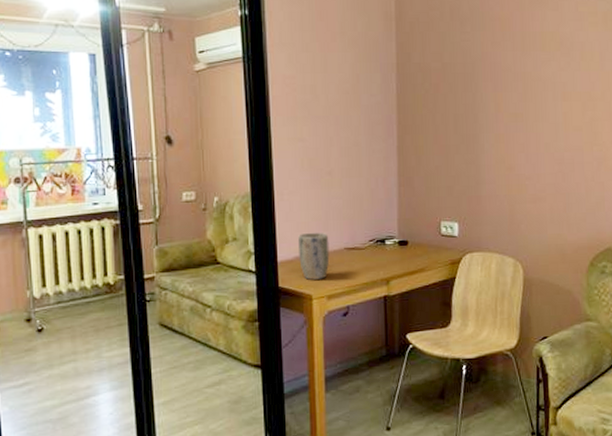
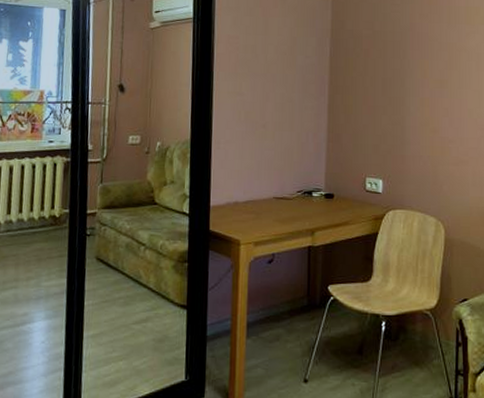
plant pot: present [298,232,330,280] -> none [230,180,260,226]

